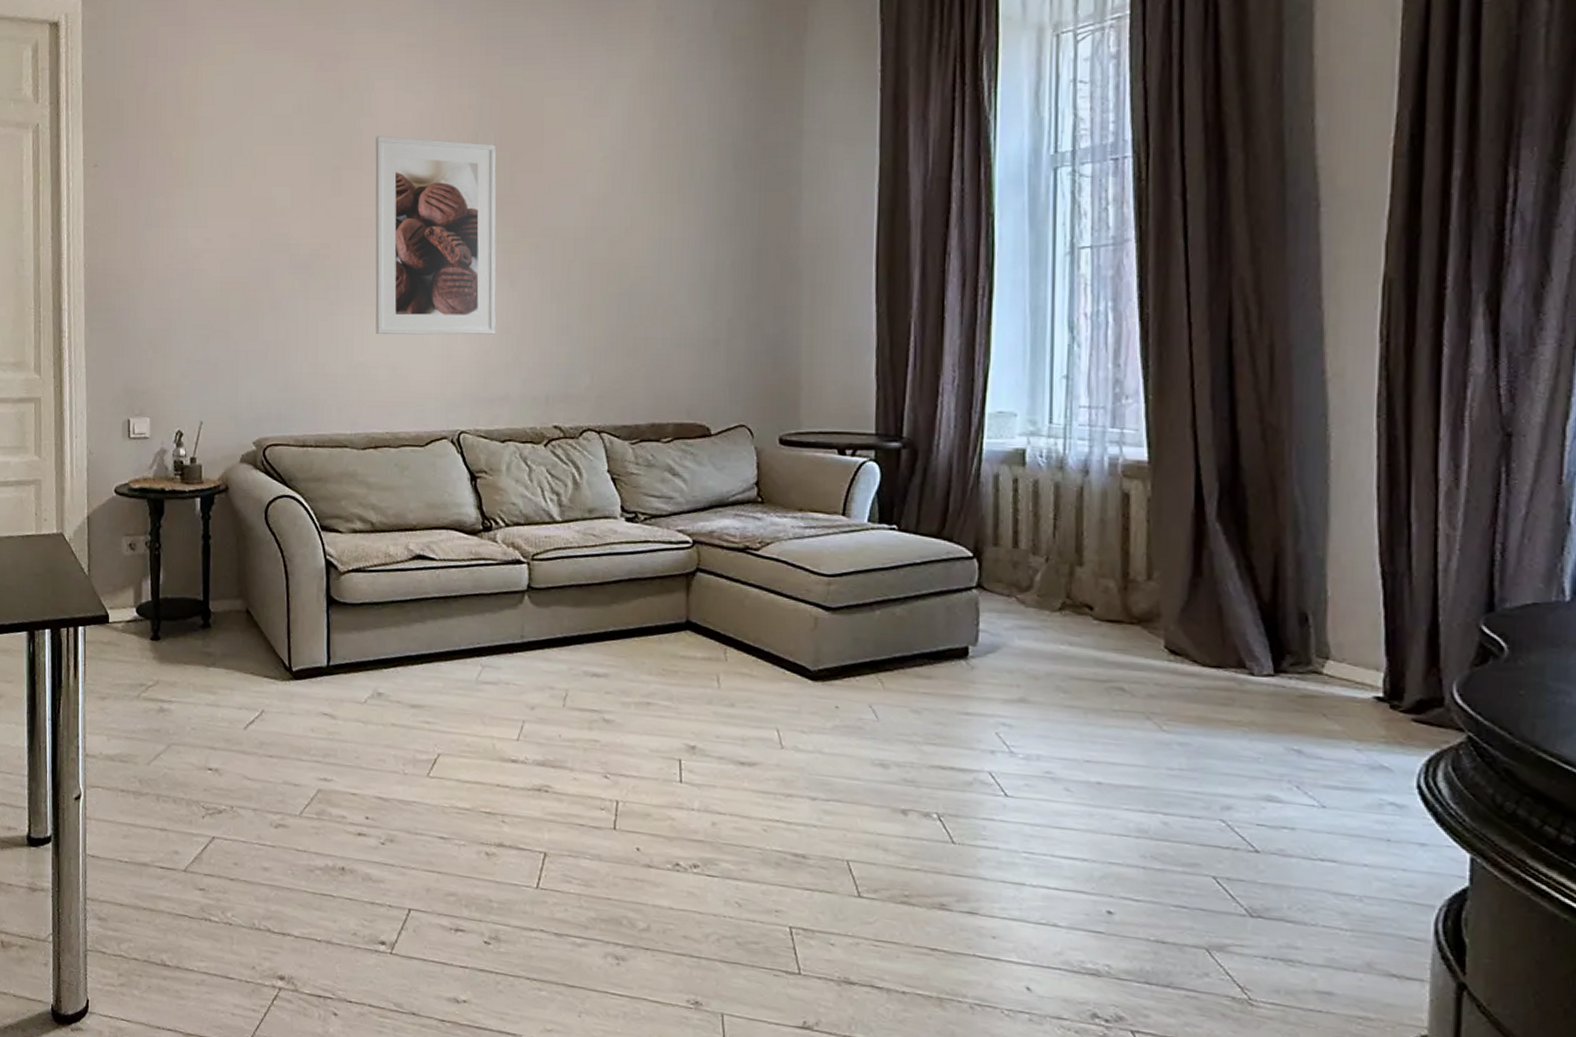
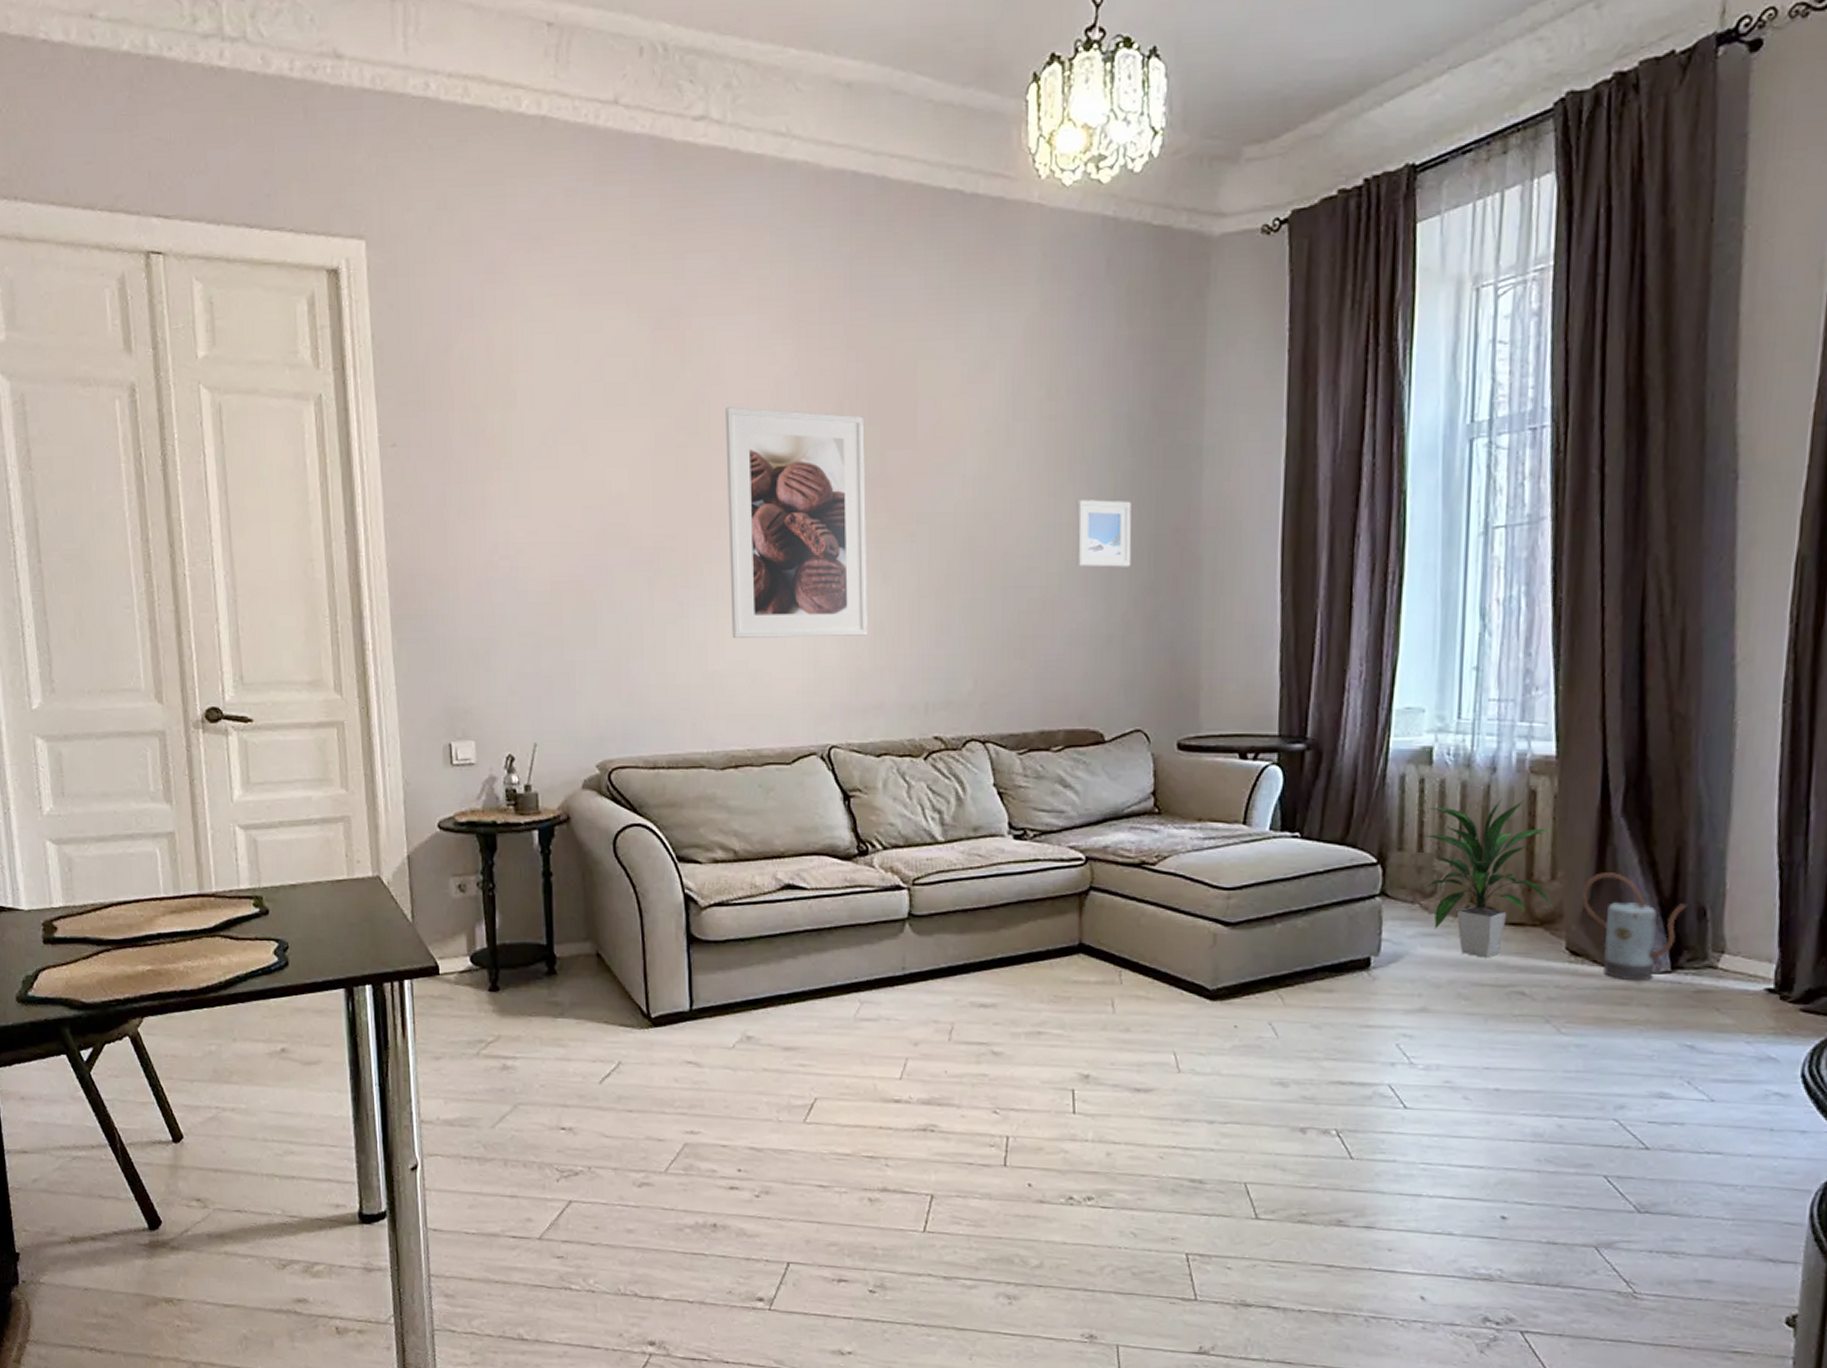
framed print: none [685,218,736,278] -> present [1075,500,1132,568]
indoor plant: none [1019,499,1151,653] -> present [1424,798,1554,958]
watering can: none [1179,575,1288,684] -> present [1581,872,1688,982]

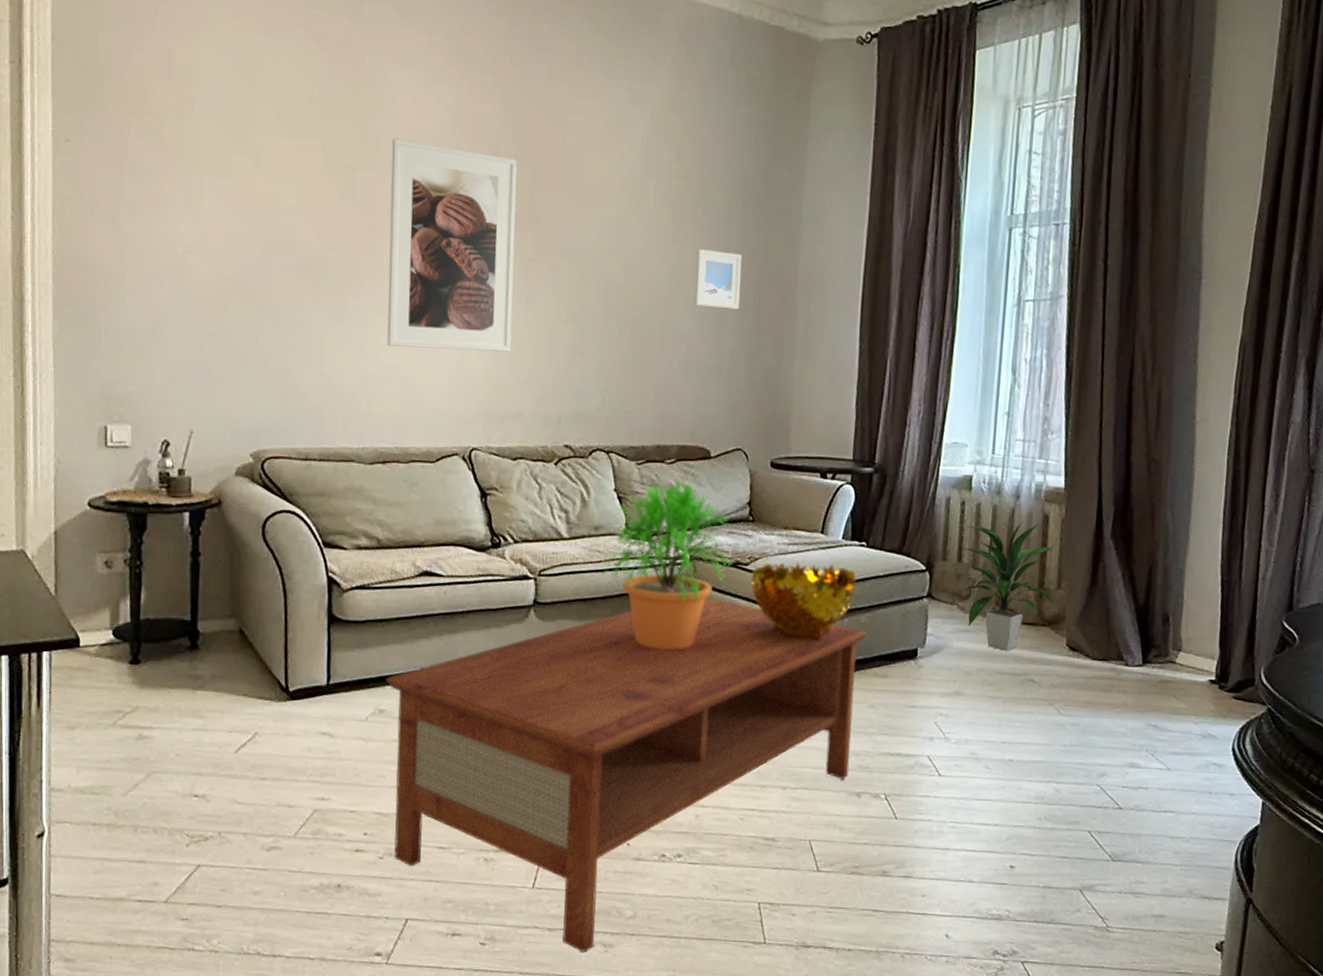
coffee table: none [751,904,1306,1304] -> present [385,598,868,952]
potted plant: none [982,769,1136,965] -> present [600,480,732,650]
decorative bowl: none [1160,859,1290,951] -> present [751,562,857,641]
watering can: present [1581,872,1688,982] -> none [1079,584,1156,673]

